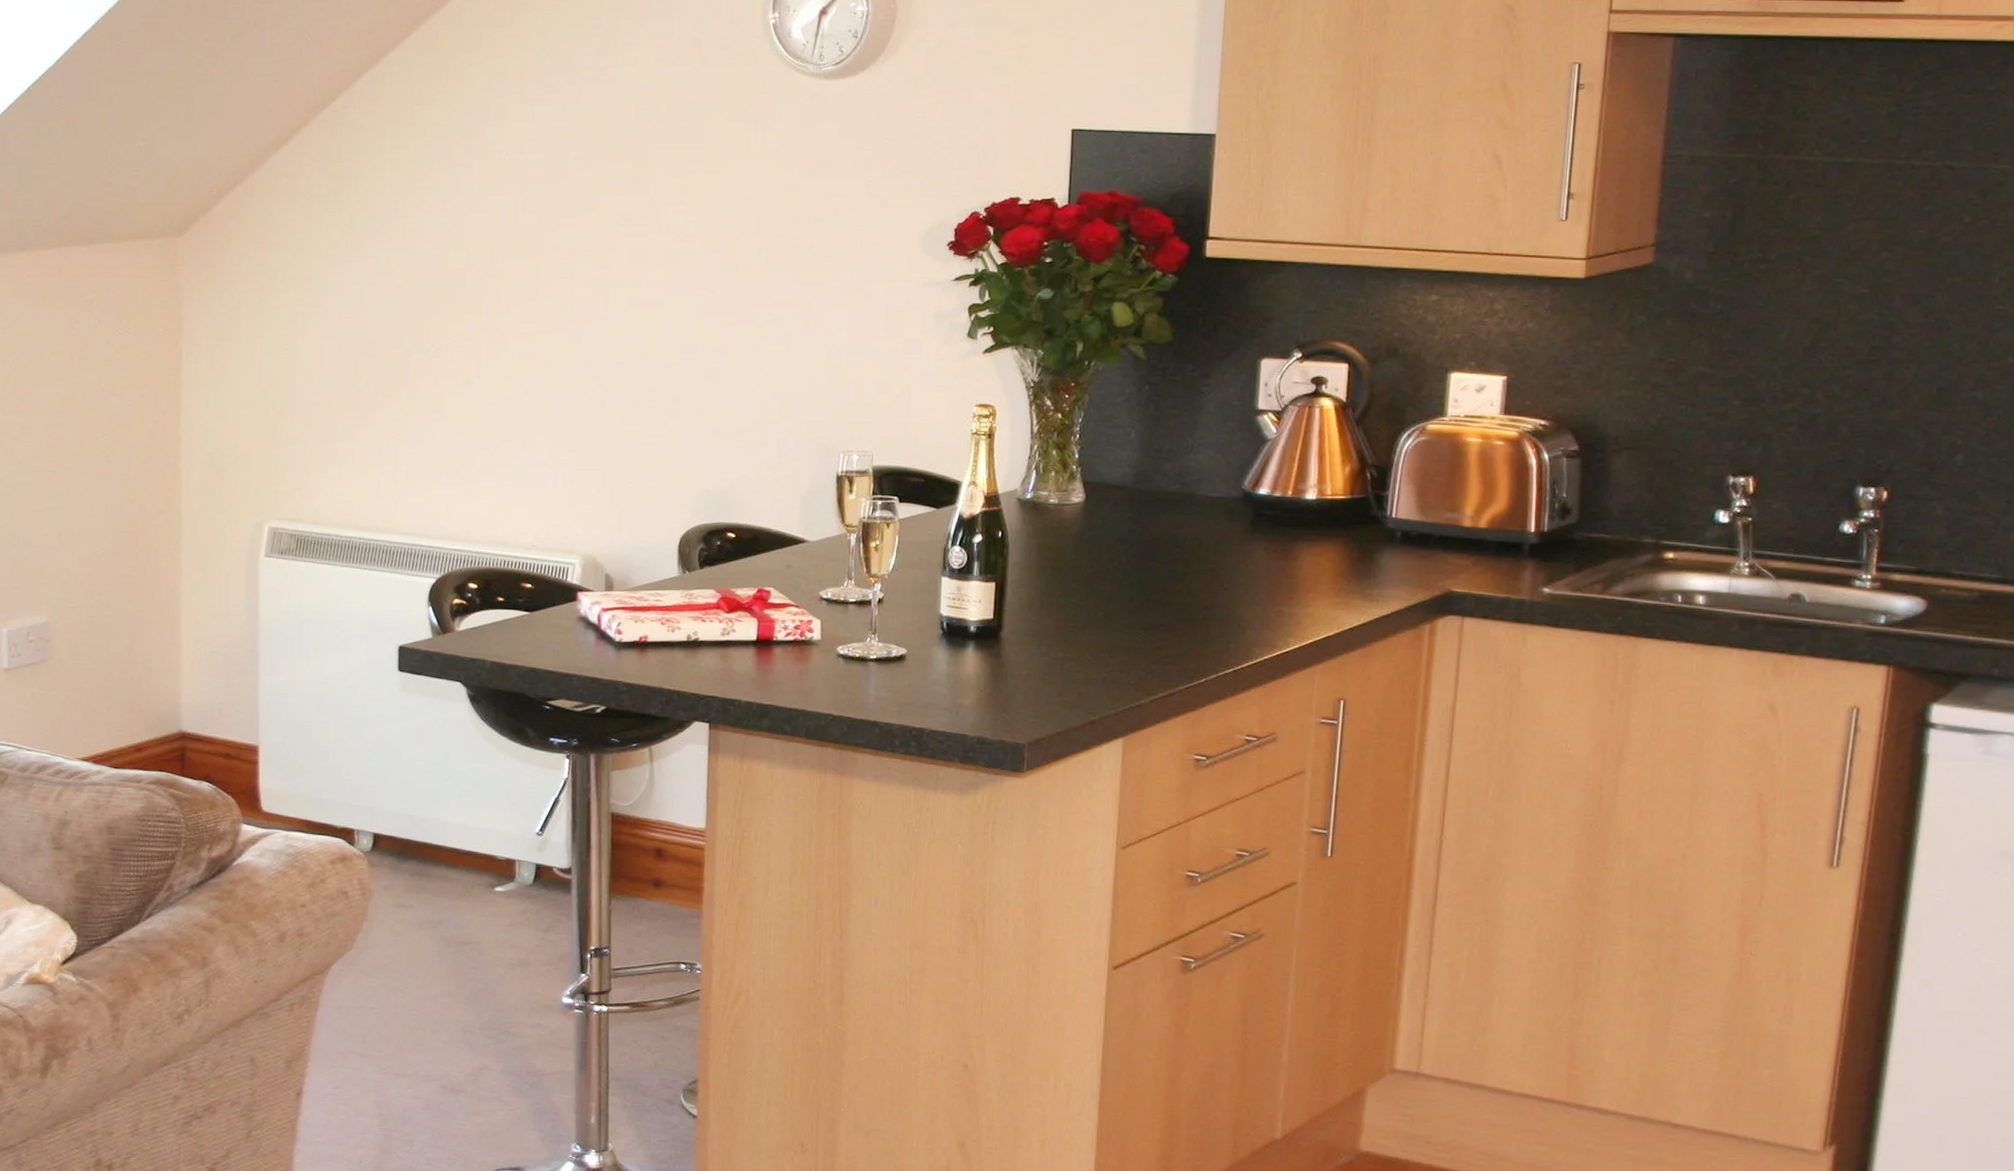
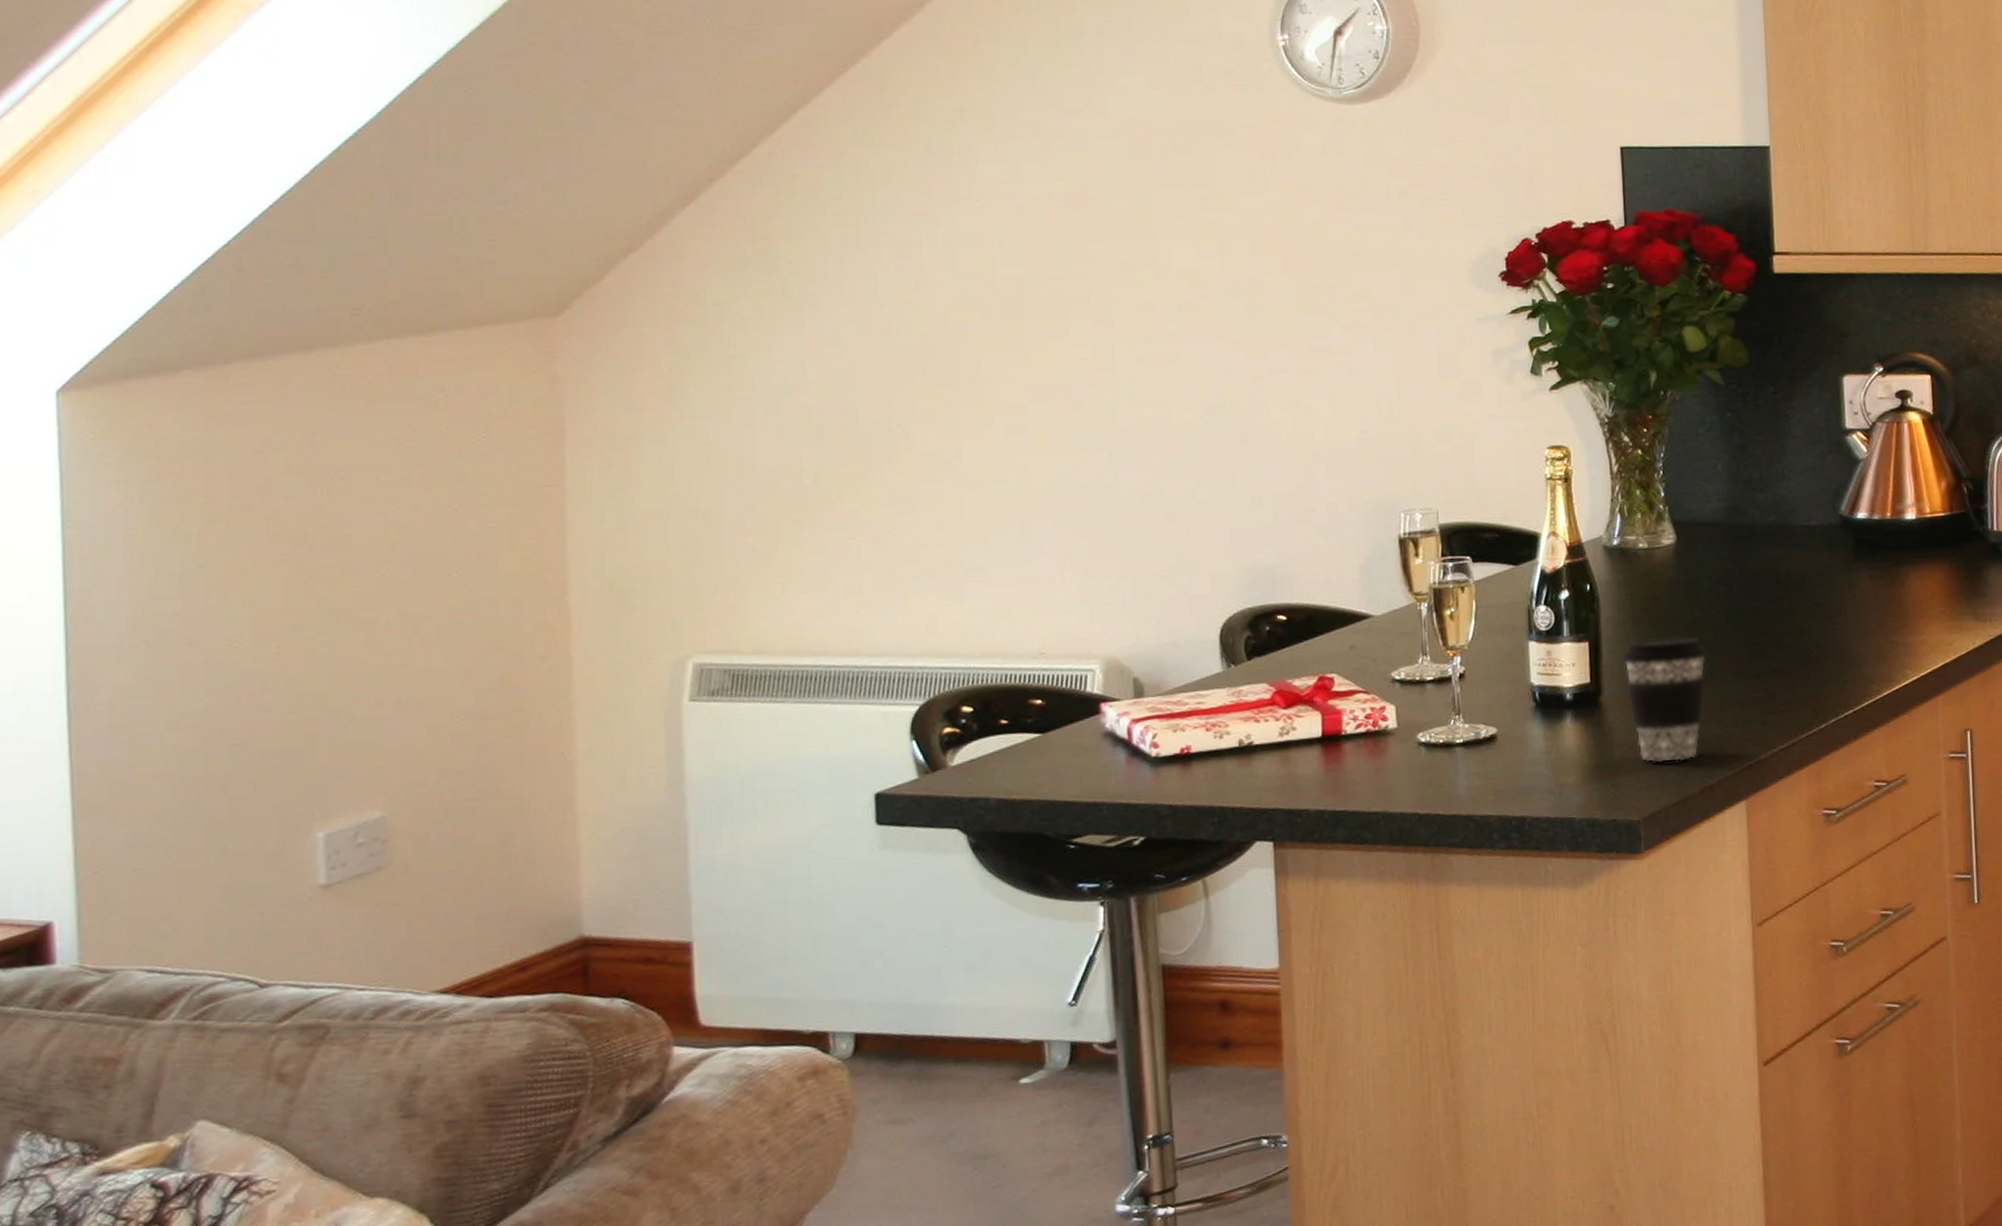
coffee cup: none [1024,585,1102,696] -> present [1622,636,1707,762]

